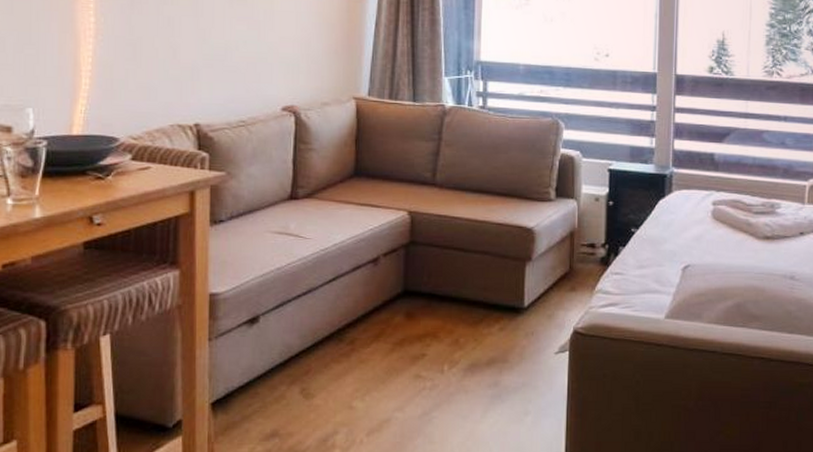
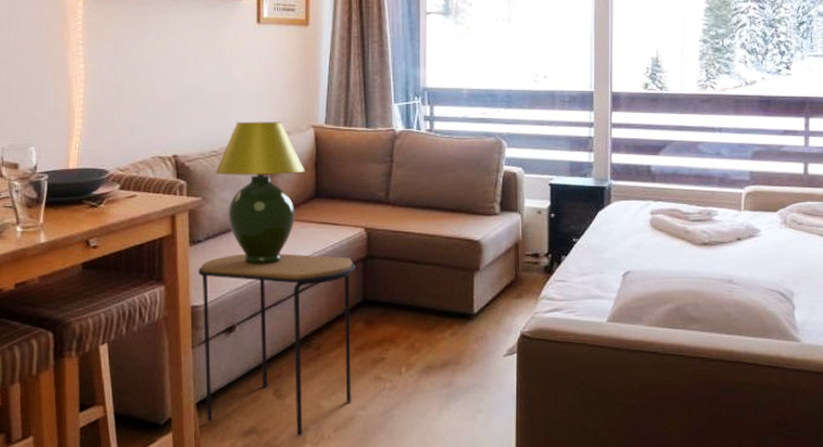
side table: none [218,236,396,440] -> present [198,253,355,436]
table lamp: none [243,89,345,249] -> present [215,121,306,265]

